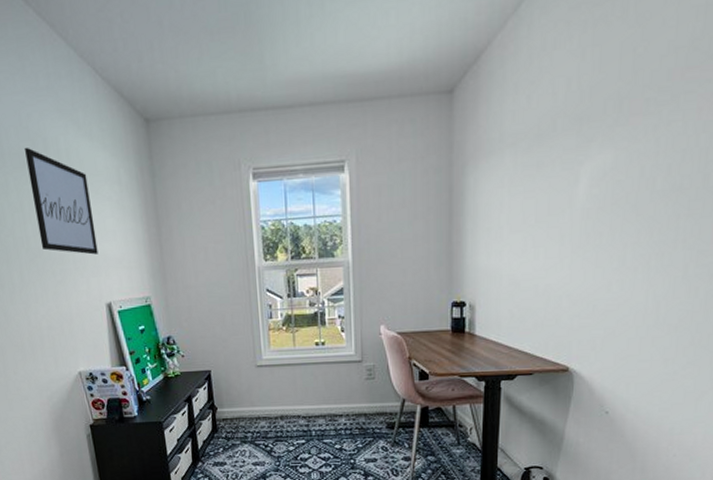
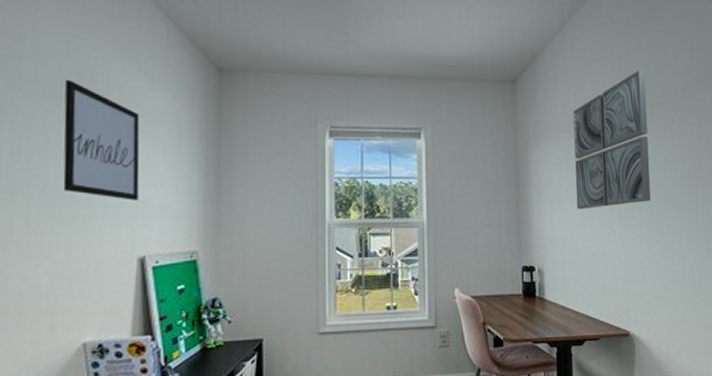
wall art: none [519,51,628,239] -> present [573,70,651,210]

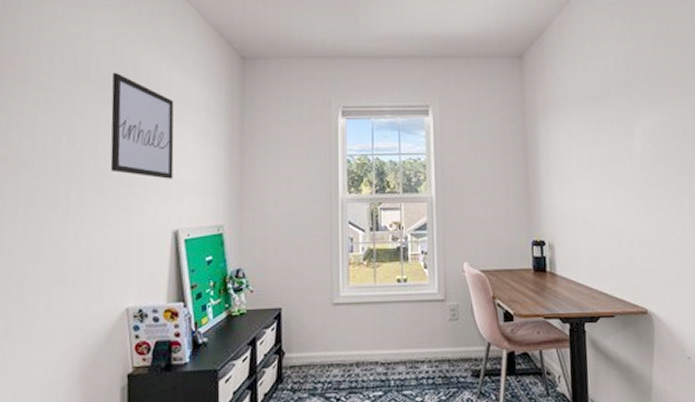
wall art: present [573,70,651,210] -> none [583,39,669,183]

